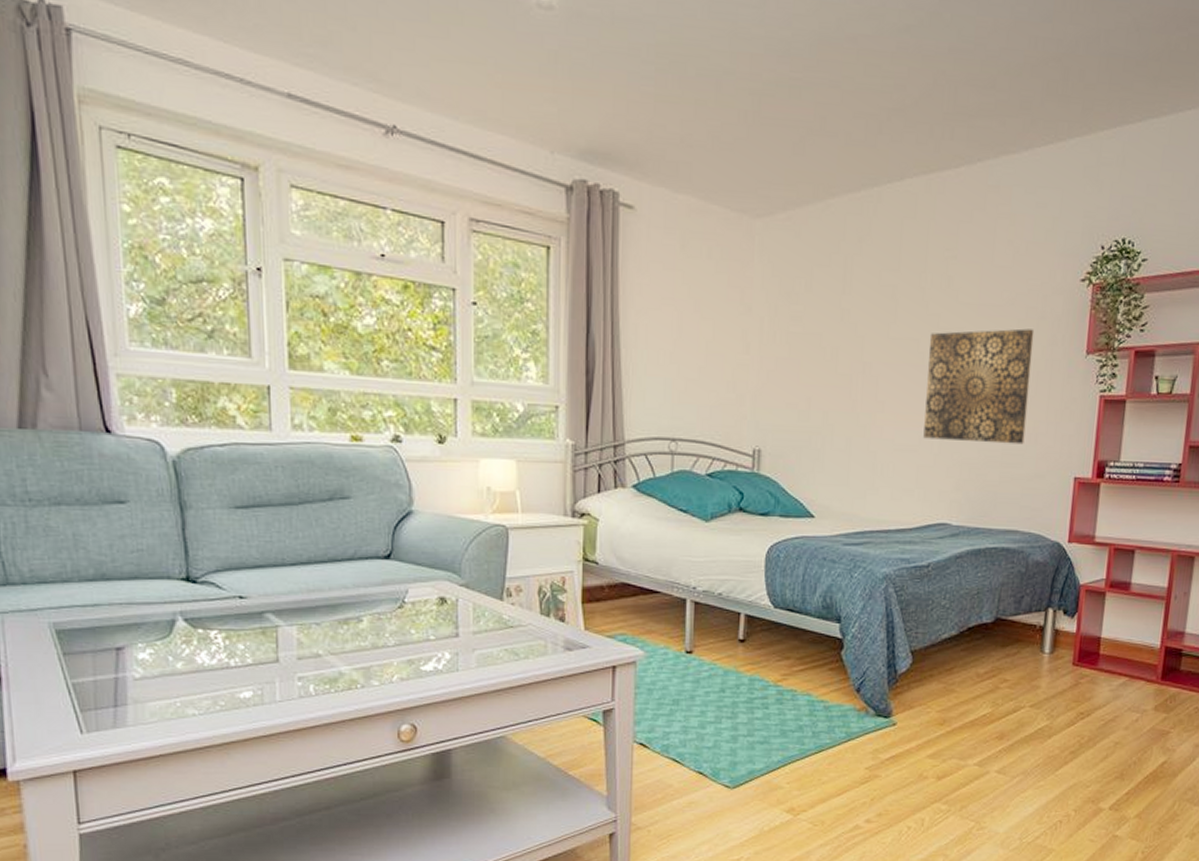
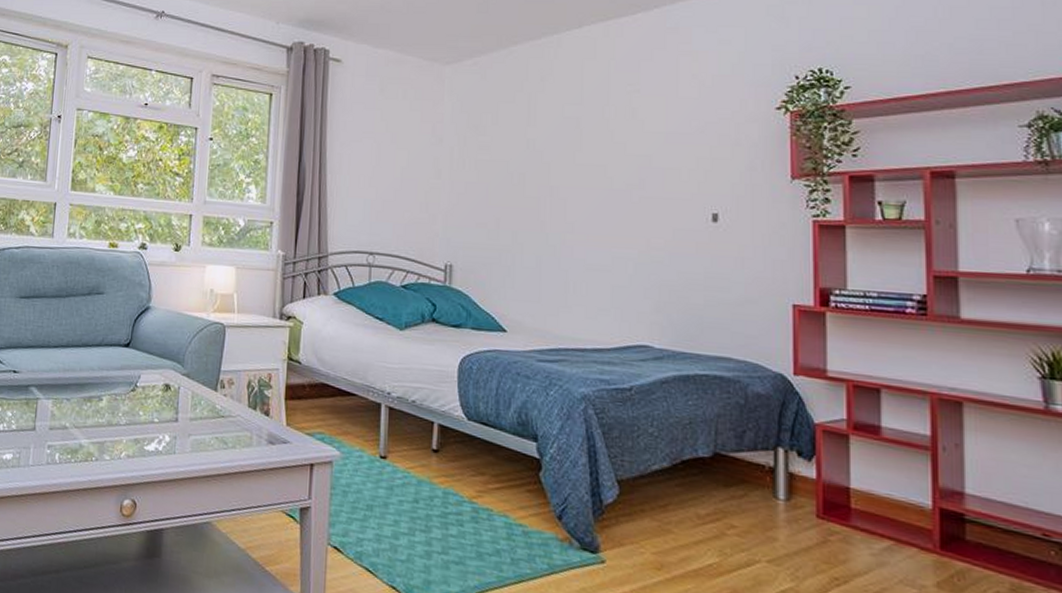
wall art: present [923,328,1035,445] -> none [616,155,729,268]

